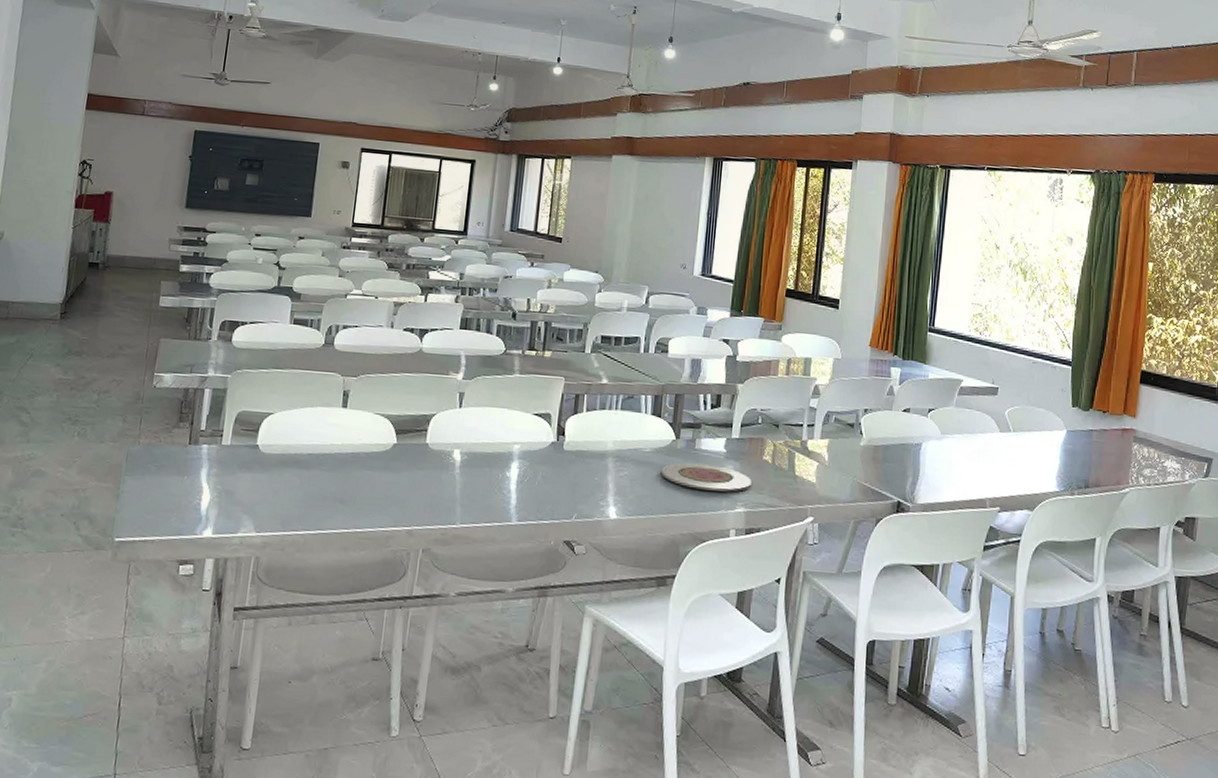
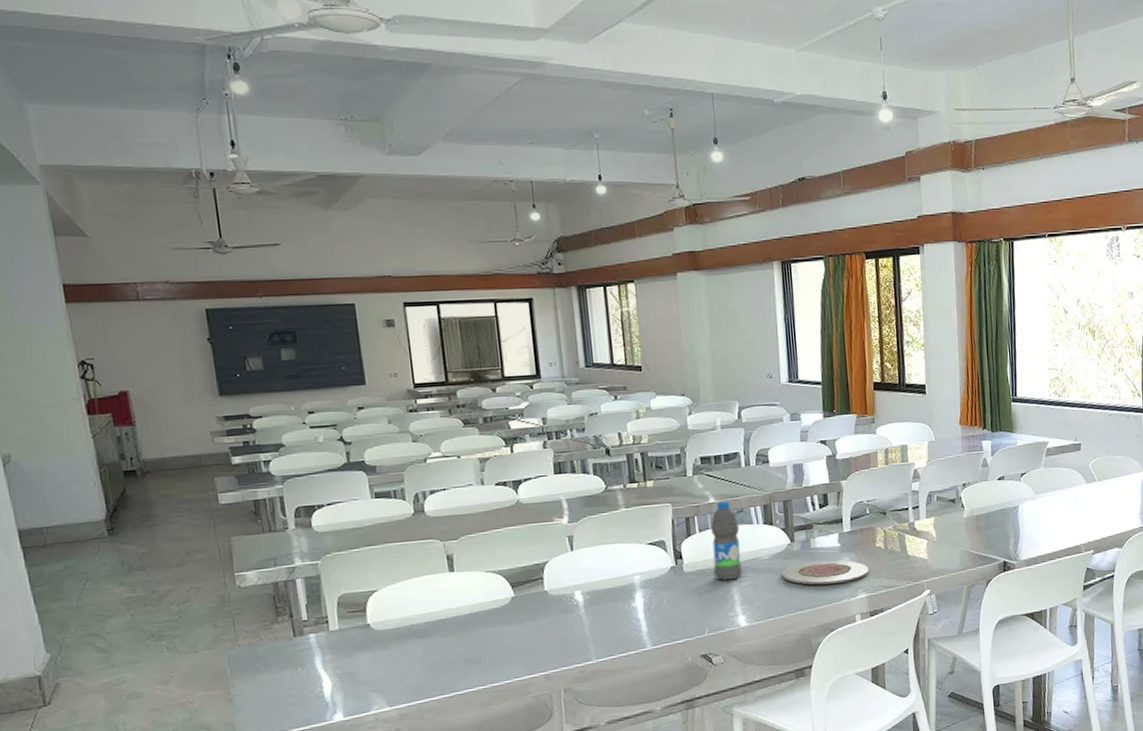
water bottle: none [593,384,627,467] -> present [711,501,742,581]

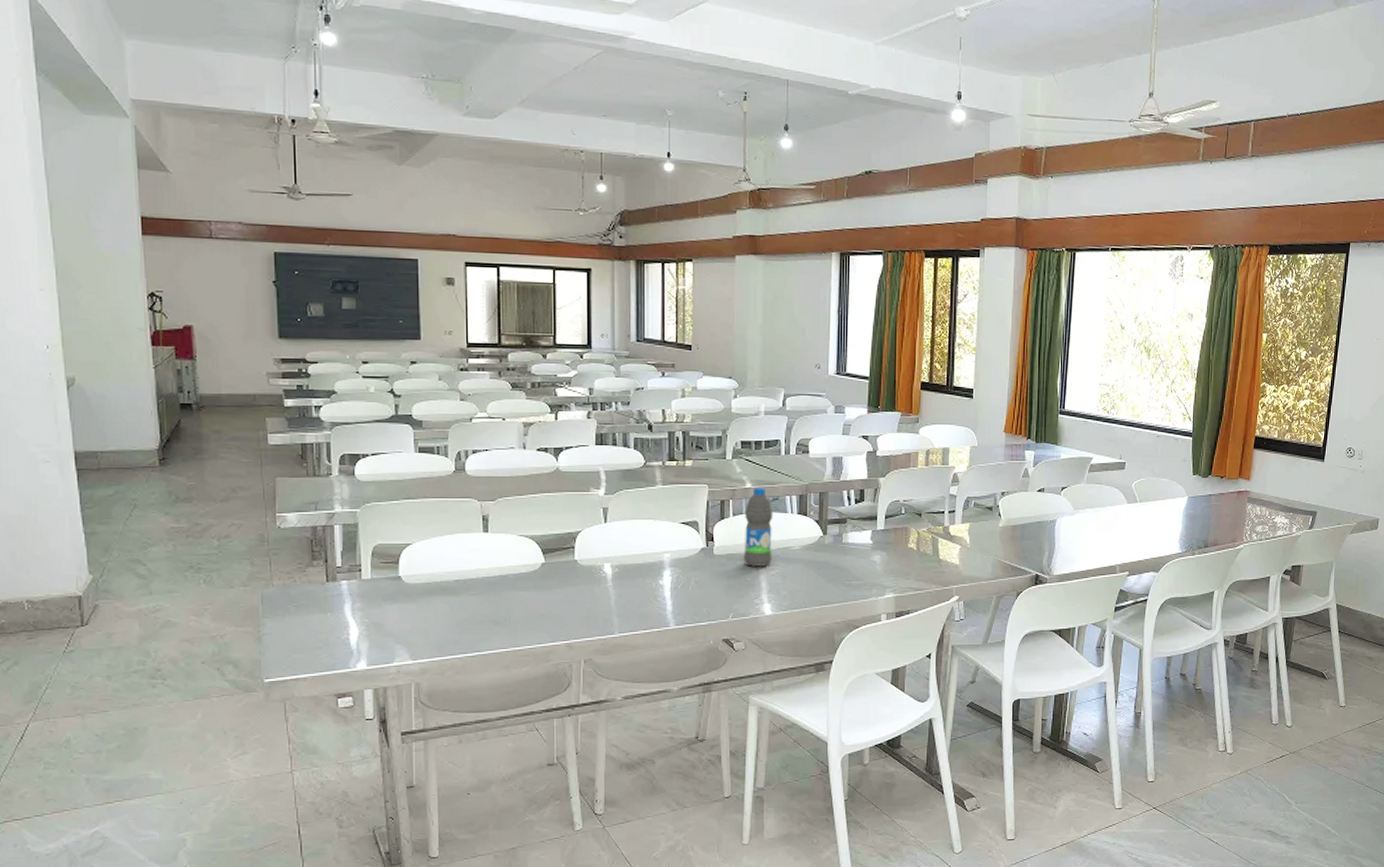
plate: present [781,560,869,585] -> none [811,557,899,580]

